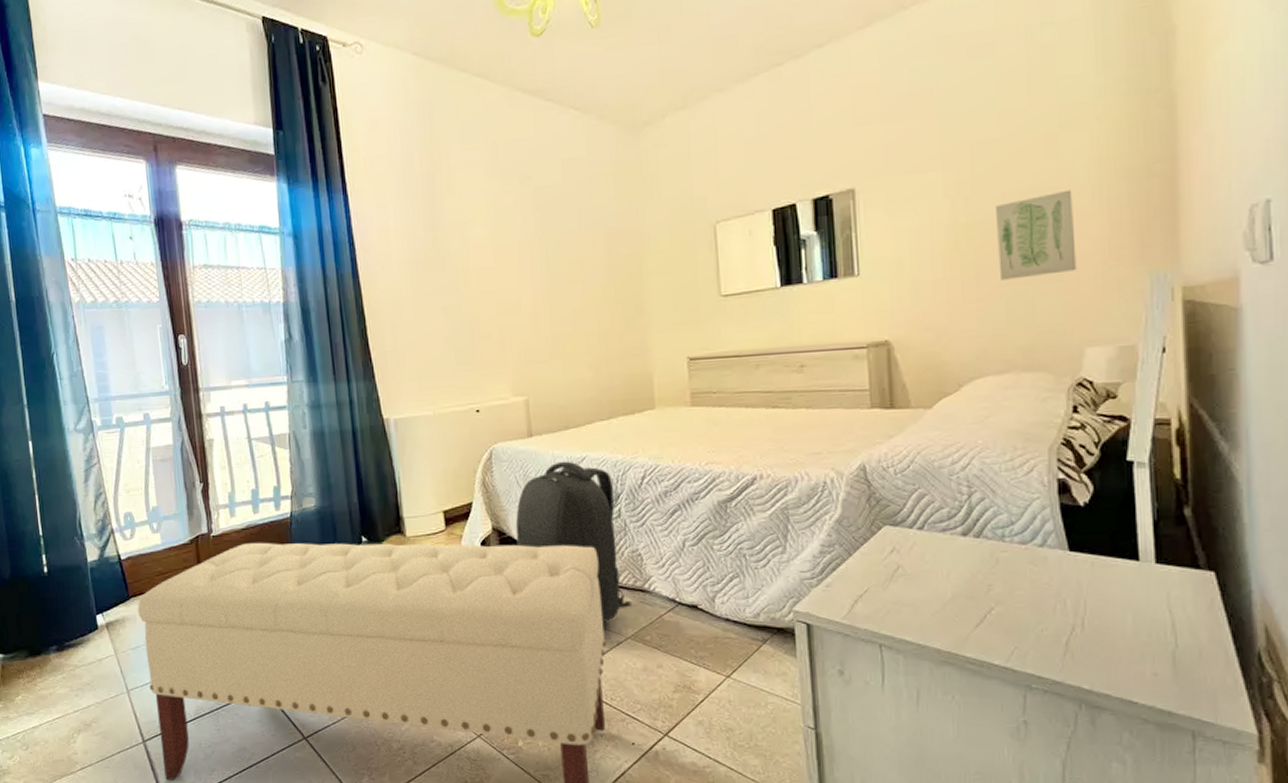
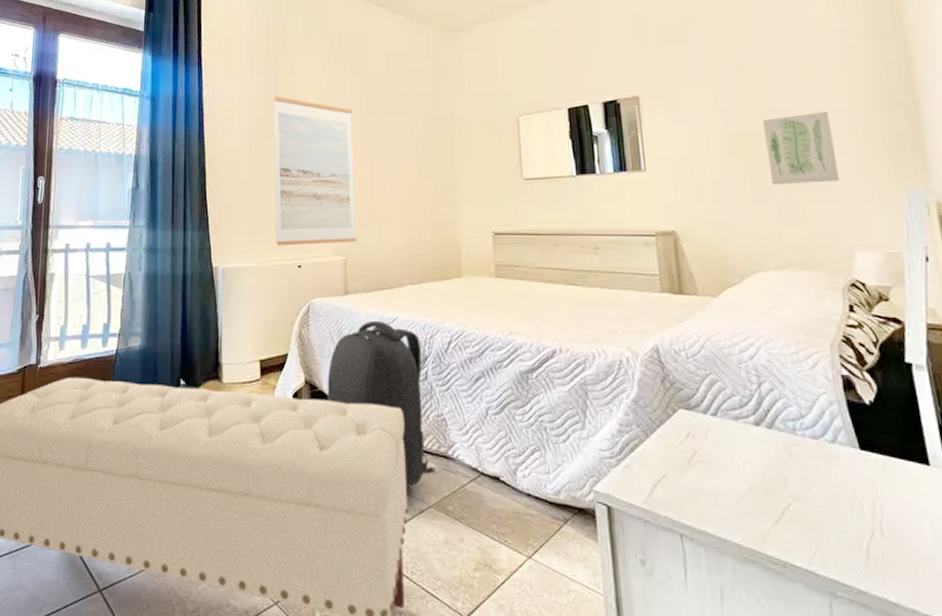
wall art: none [432,220,539,391] -> present [272,95,357,246]

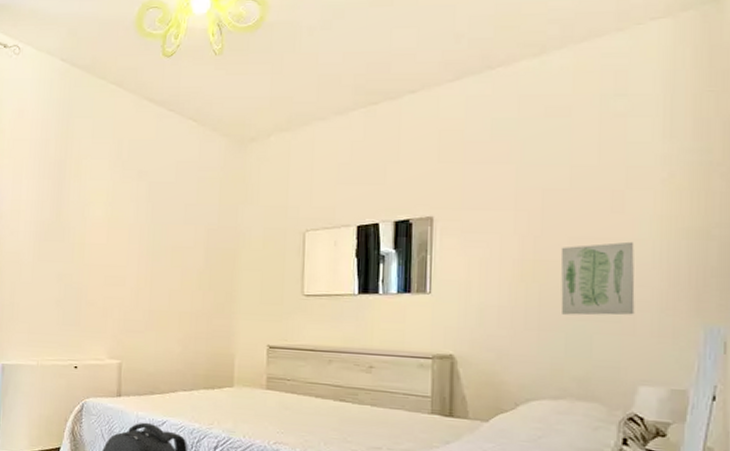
wall art: present [272,95,357,246] -> none [53,199,136,348]

